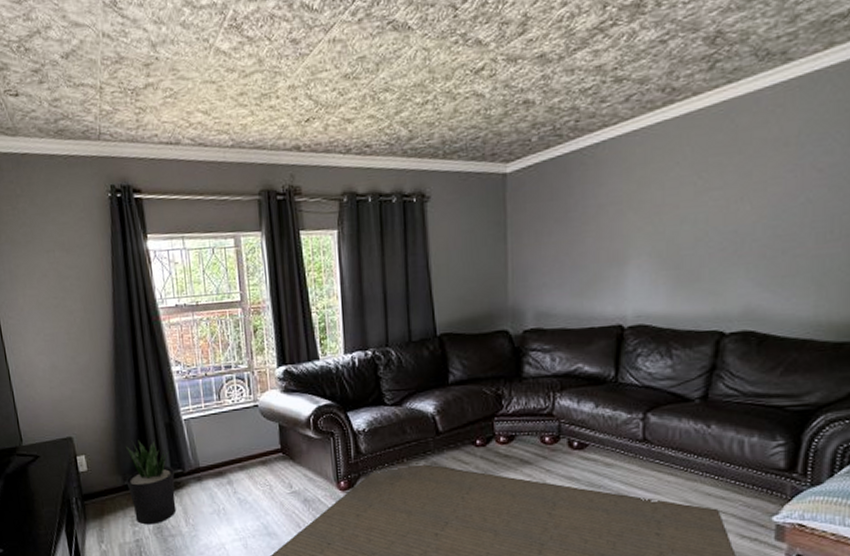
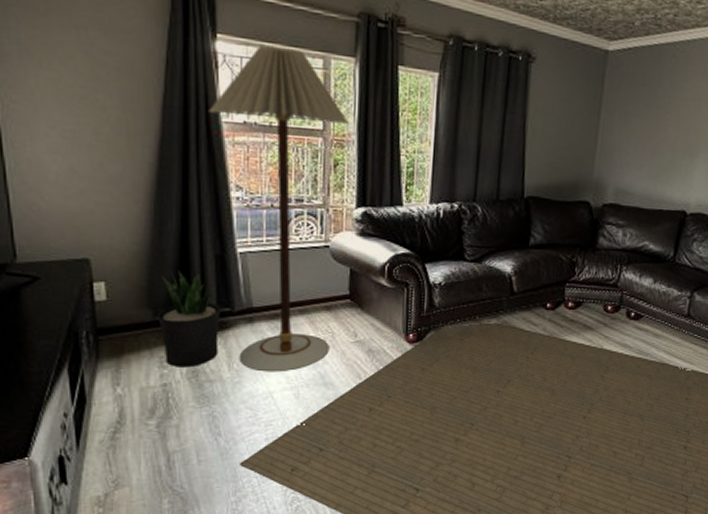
floor lamp: none [147,234,269,525] -> present [208,44,349,372]

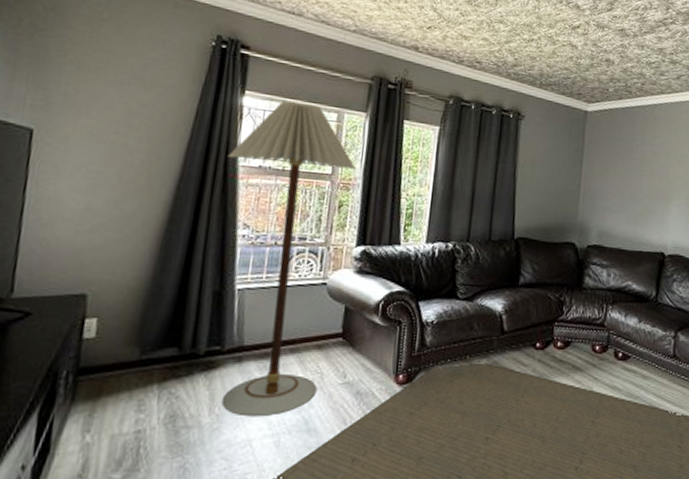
planter: present [157,270,220,368] -> none [144,306,211,412]

